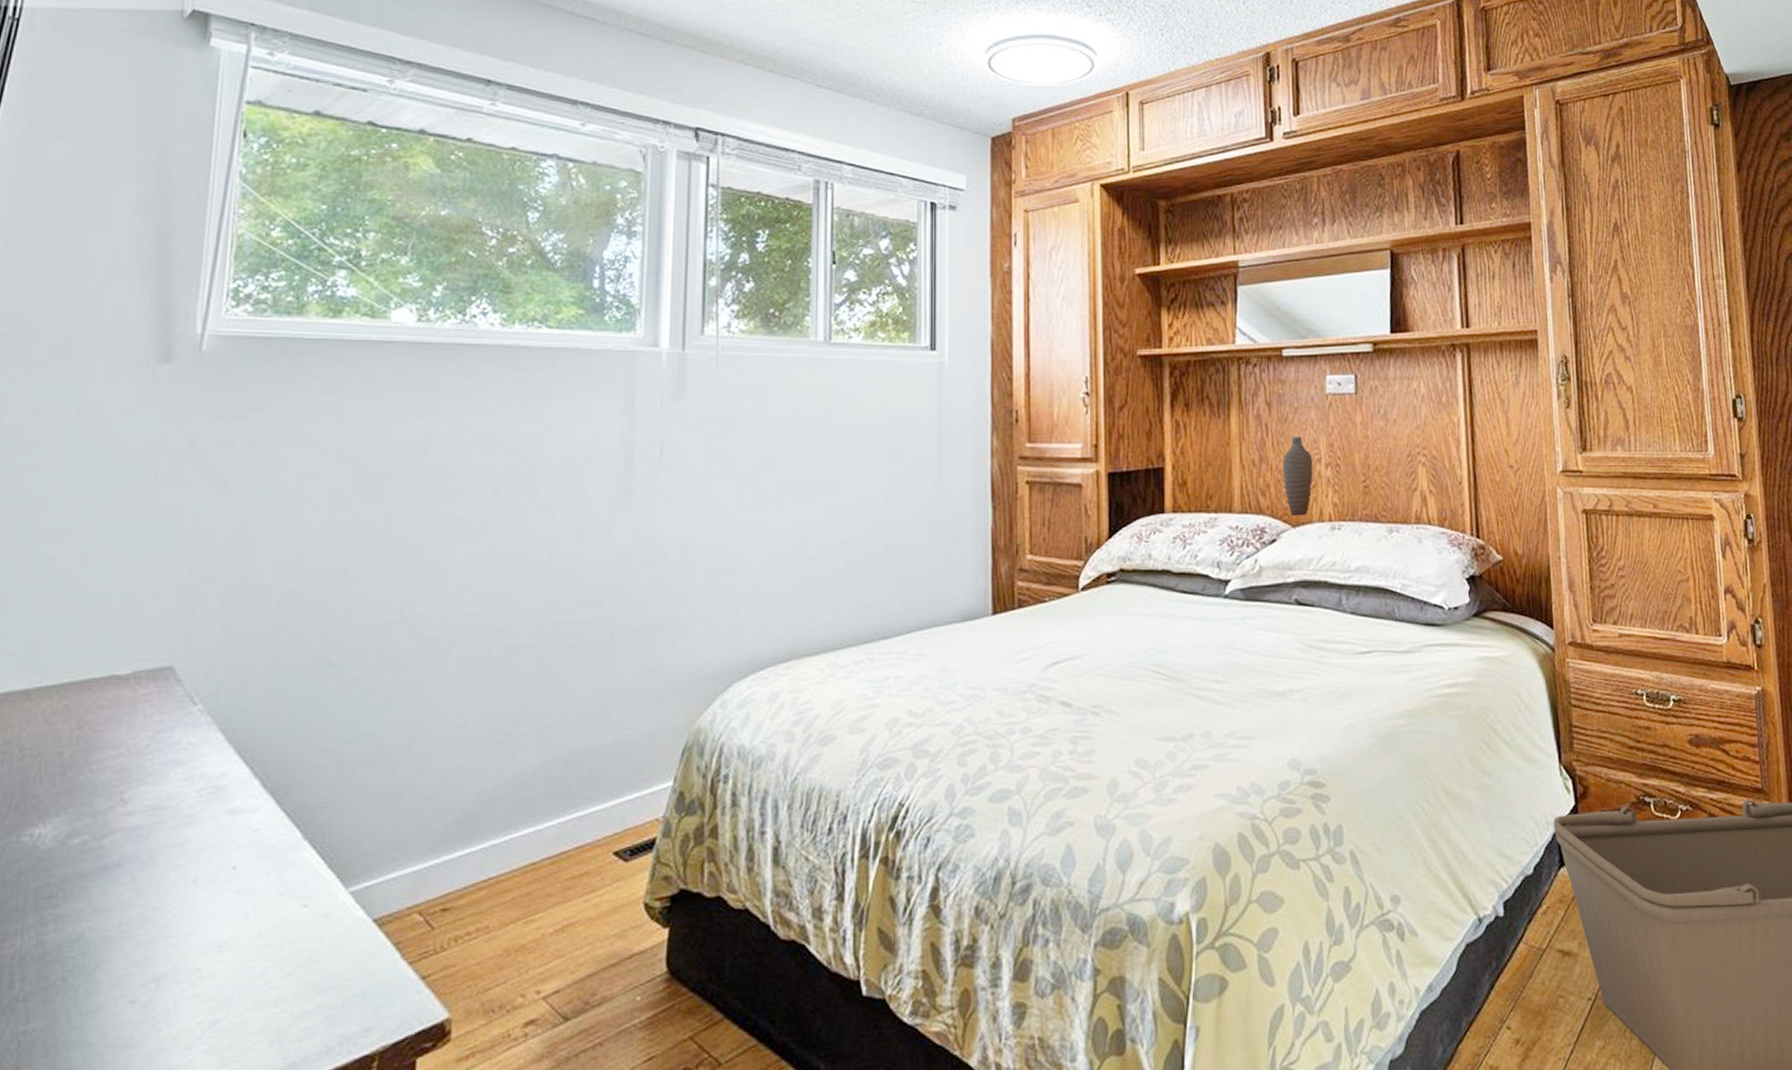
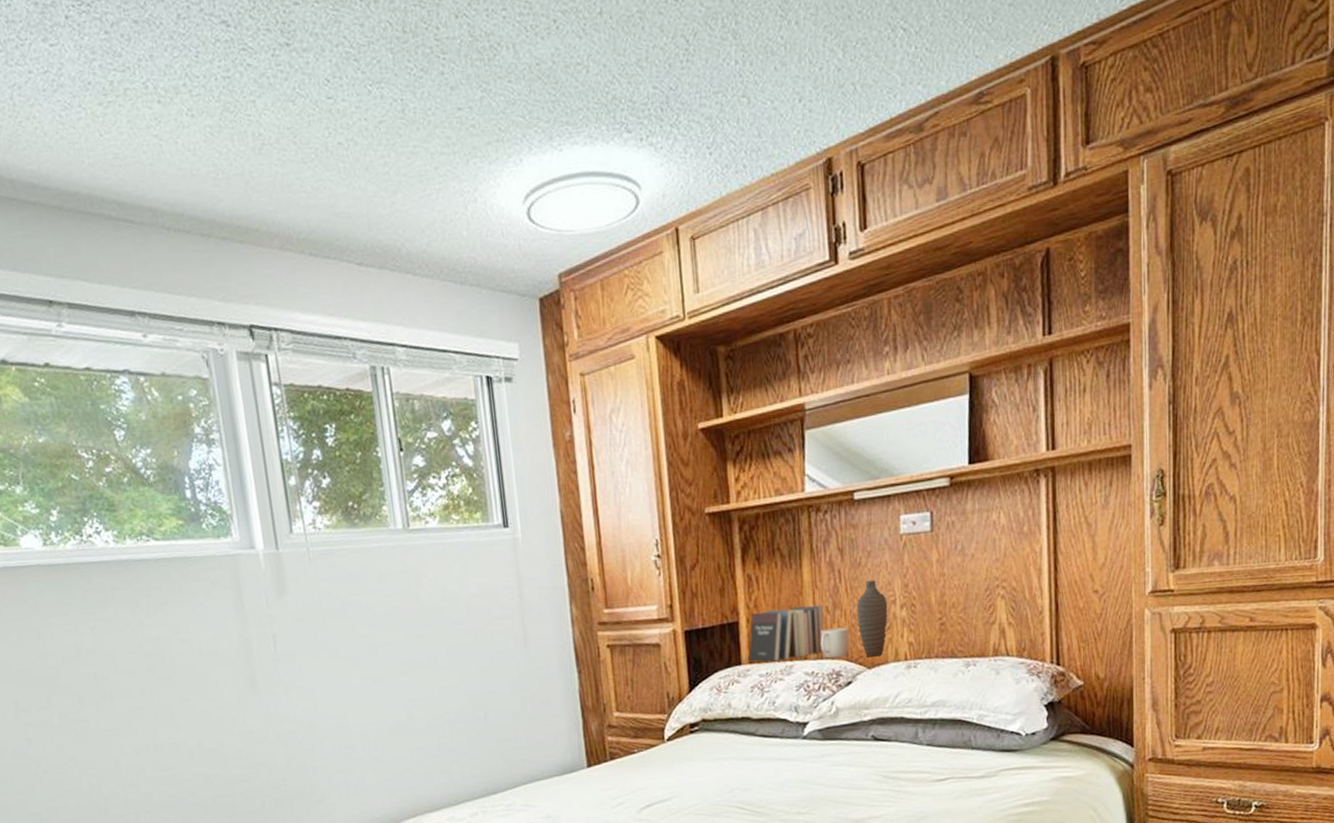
books: none [1172,457,1251,513] -> present [748,605,825,662]
mug: none [1245,482,1275,514] -> present [820,627,850,659]

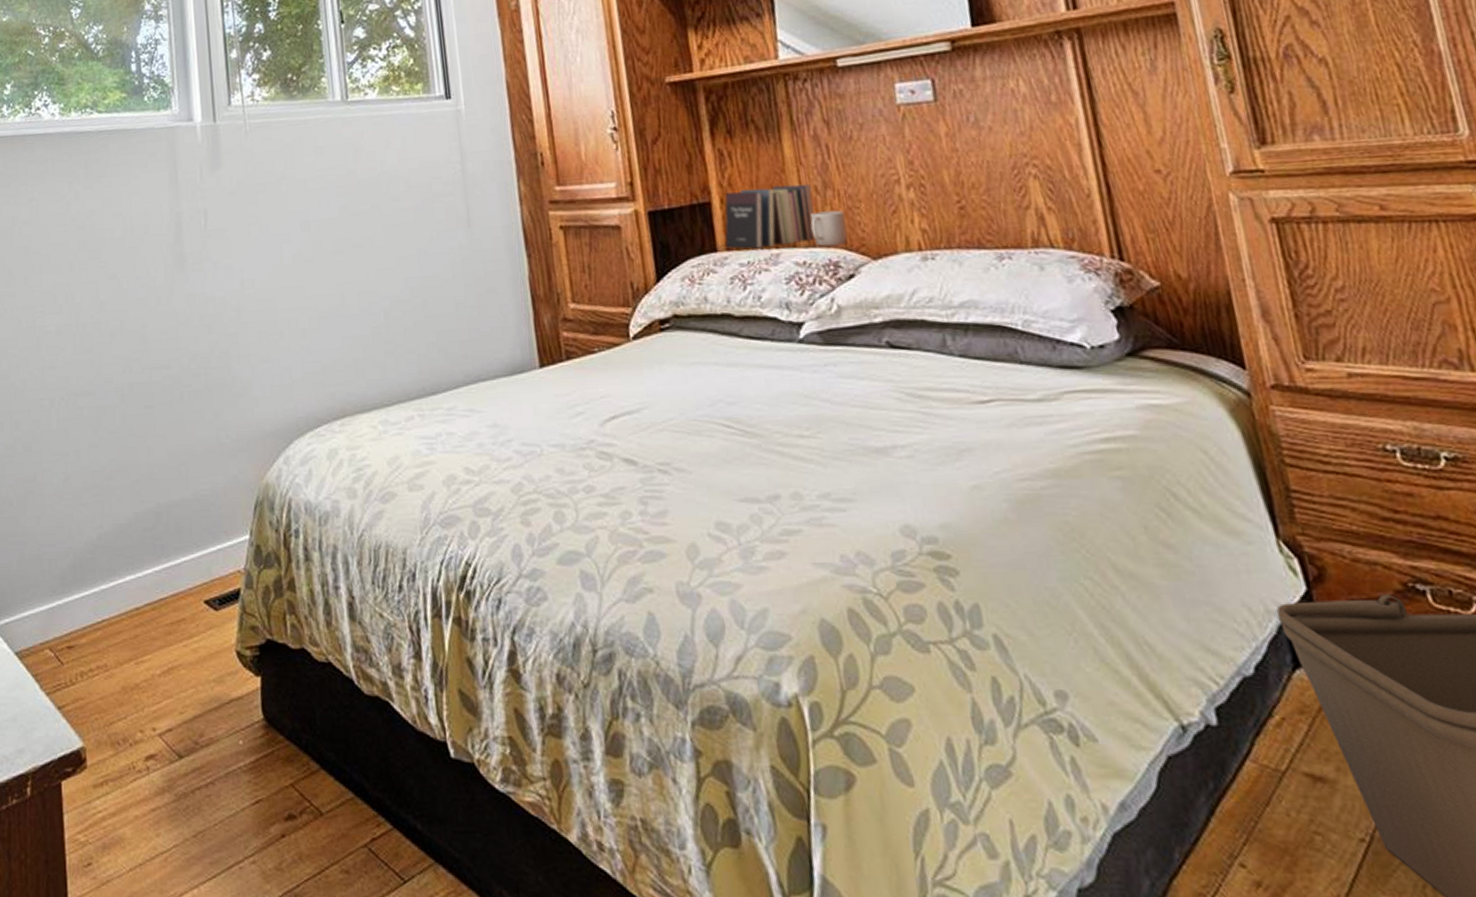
decorative vase: present [856,580,888,659] -> none [852,156,892,248]

